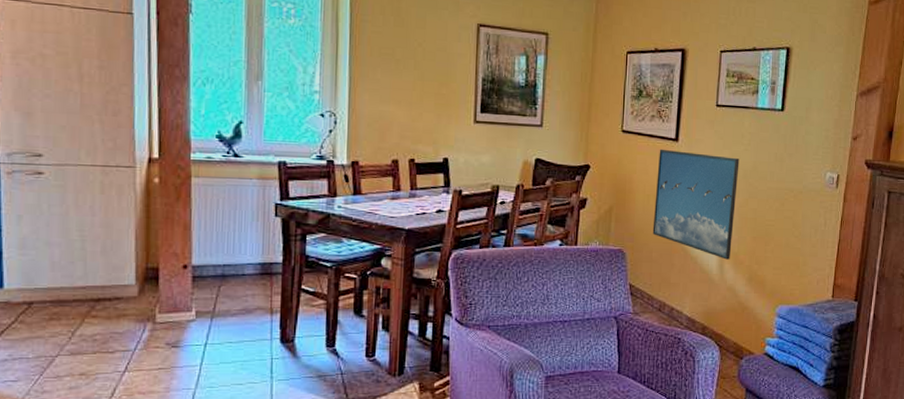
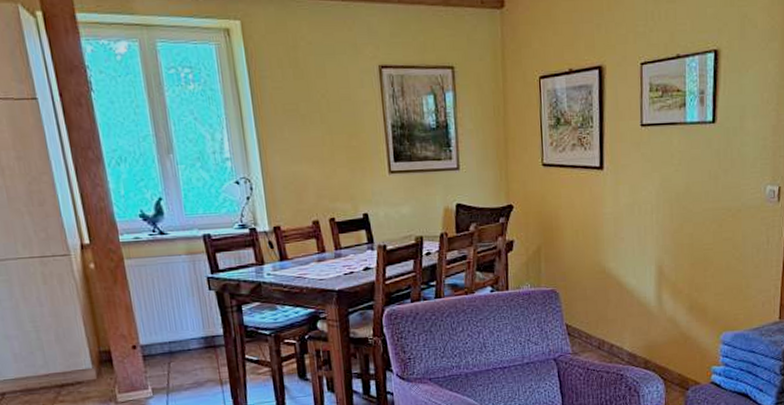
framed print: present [652,149,740,260] -> none [584,179,671,290]

